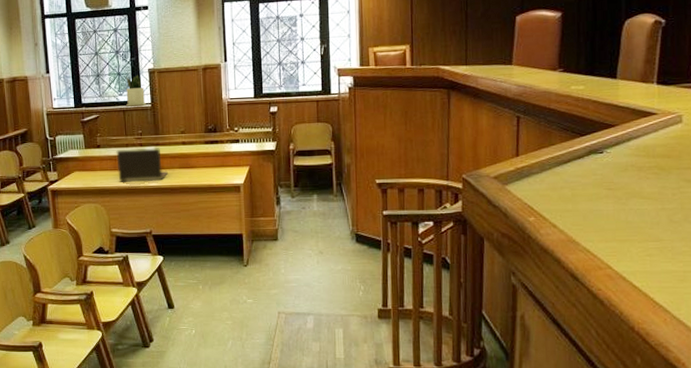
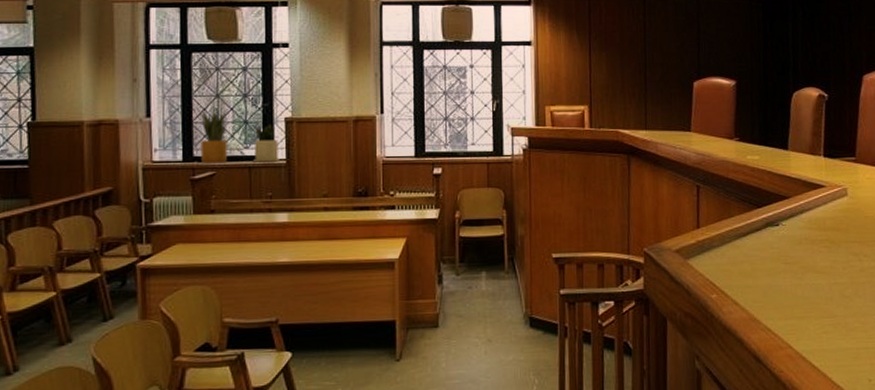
planter: none [83,64,107,109] -> present [198,109,228,164]
laptop computer: present [116,148,168,182] -> none [236,214,303,258]

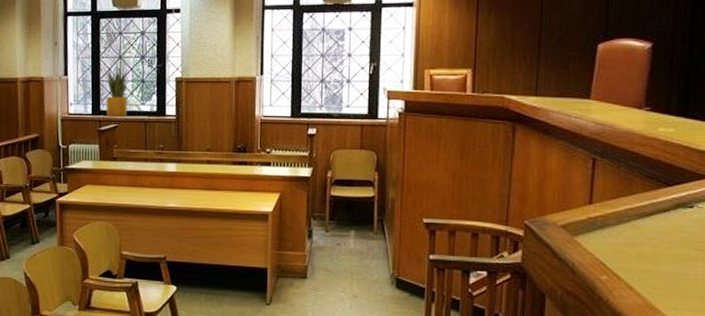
planter: present [253,123,281,163] -> none [148,83,171,119]

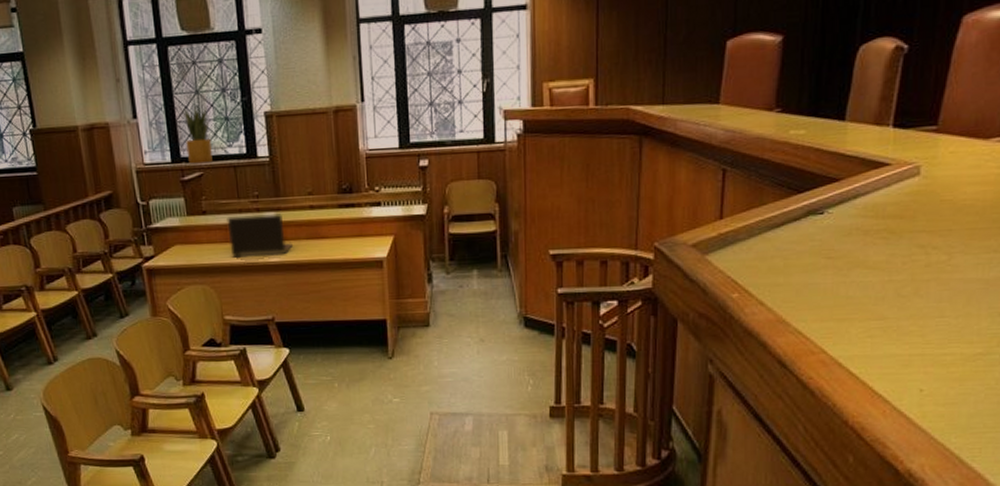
laptop computer: none [133,164,189,202] -> present [227,214,293,258]

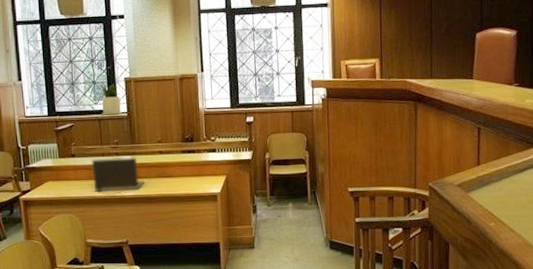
planter: present [180,106,213,164] -> none [57,72,82,117]
planter: none [236,119,264,162] -> present [102,83,123,116]

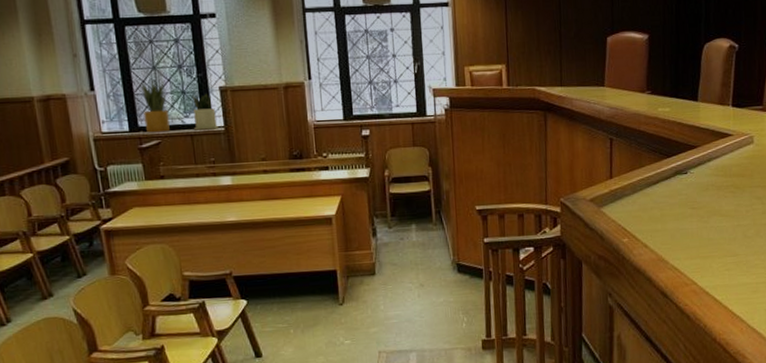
planter: none [57,72,82,117] -> present [138,81,170,133]
laptop computer: present [91,157,144,192] -> none [184,178,248,218]

